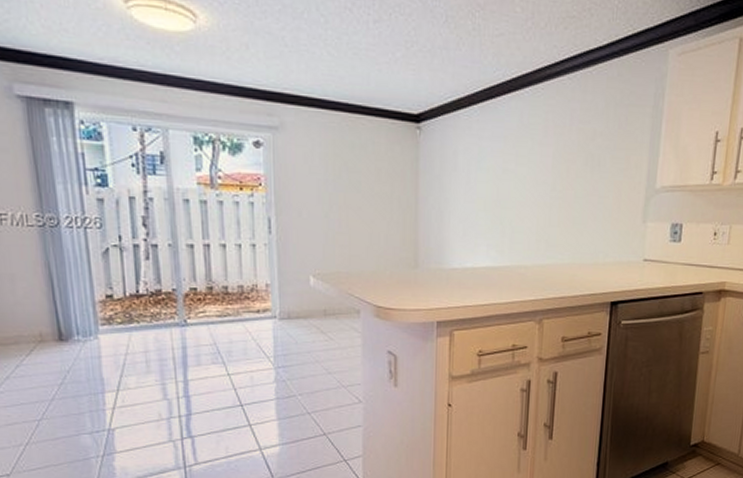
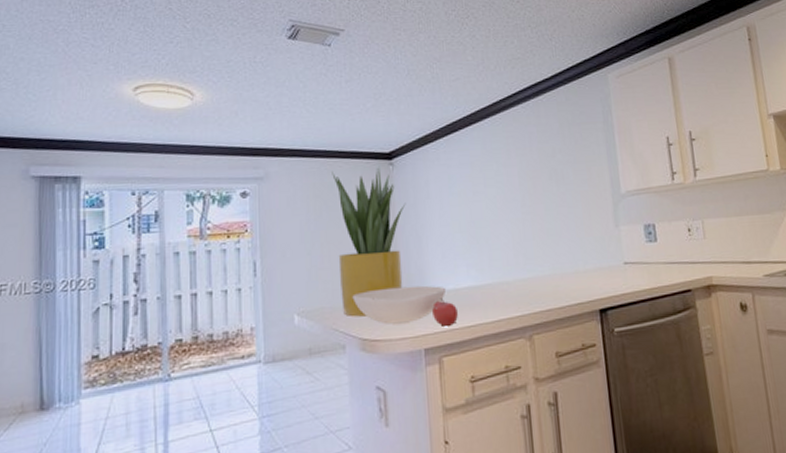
planter: none [353,128,431,285] -> present [332,167,406,317]
bowl: none [369,259,464,295] -> present [352,285,447,324]
fruit: none [447,275,473,304] -> present [431,298,458,327]

